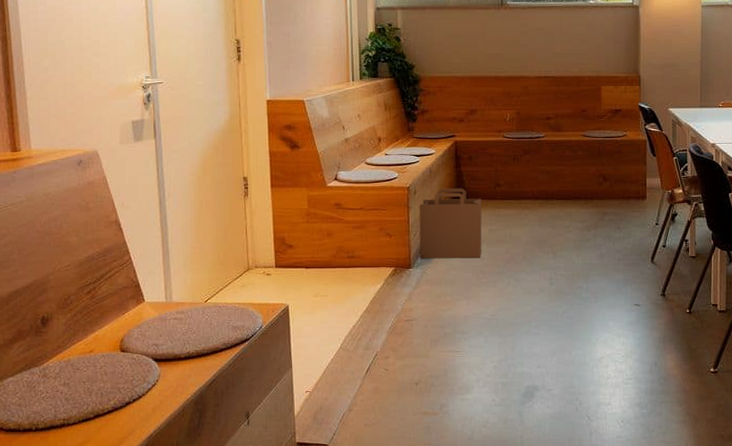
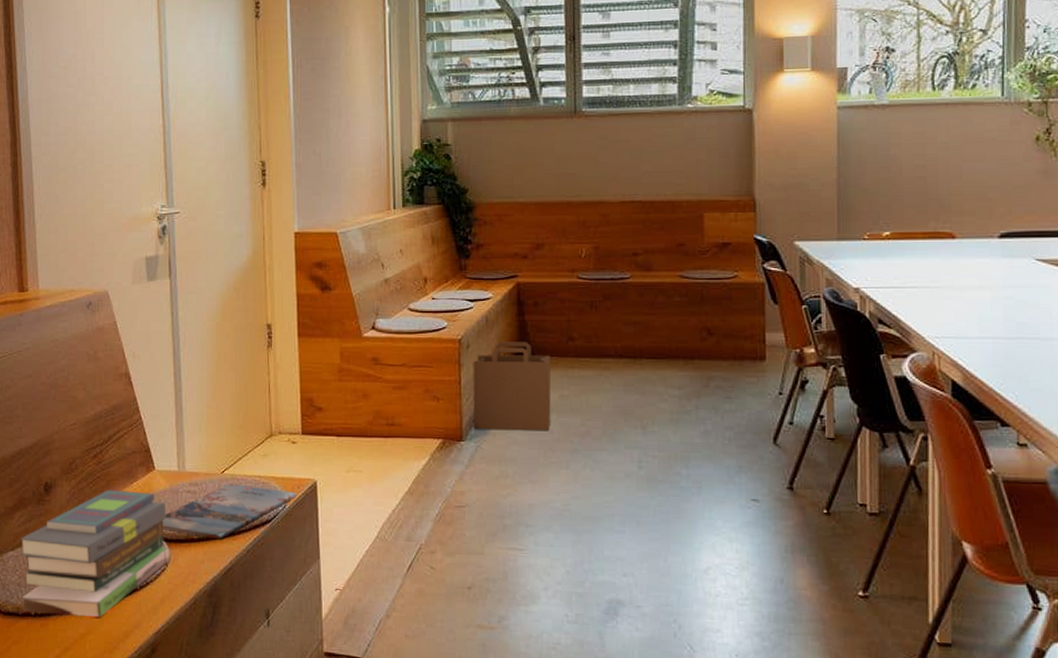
books: none [19,320,159,429] -> present [20,489,169,617]
magazine: none [152,310,272,357] -> present [162,483,297,540]

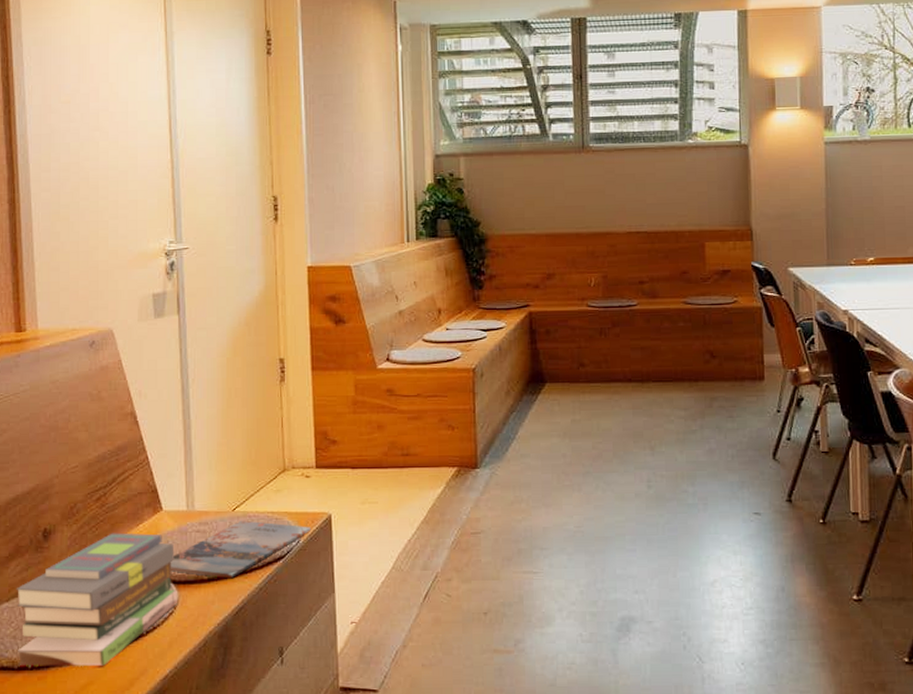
shopping bag: present [473,342,551,431] -> none [487,369,564,457]

